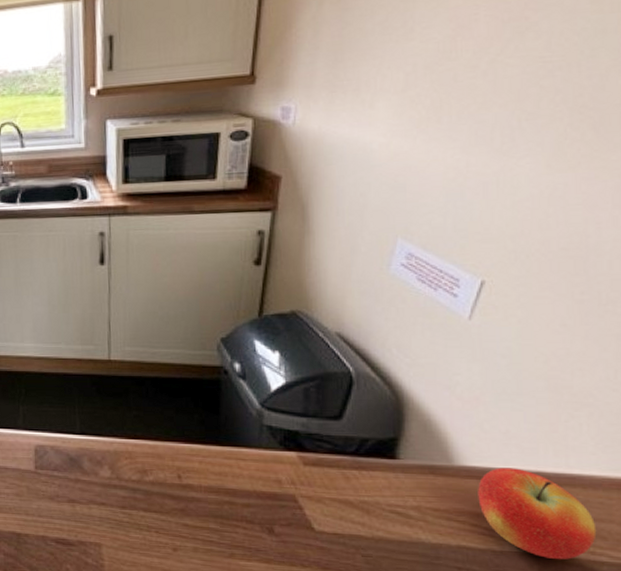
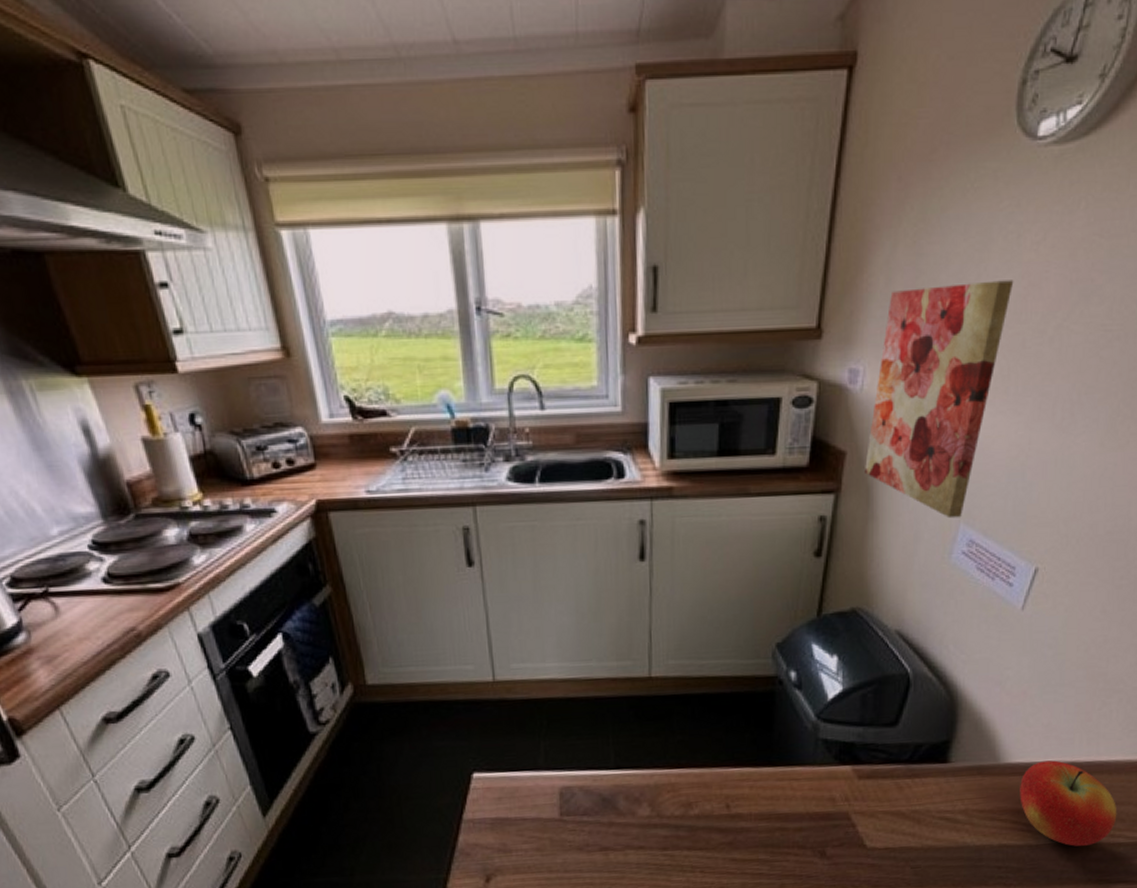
wall art: none [300,24,442,234] -> present [865,280,1014,519]

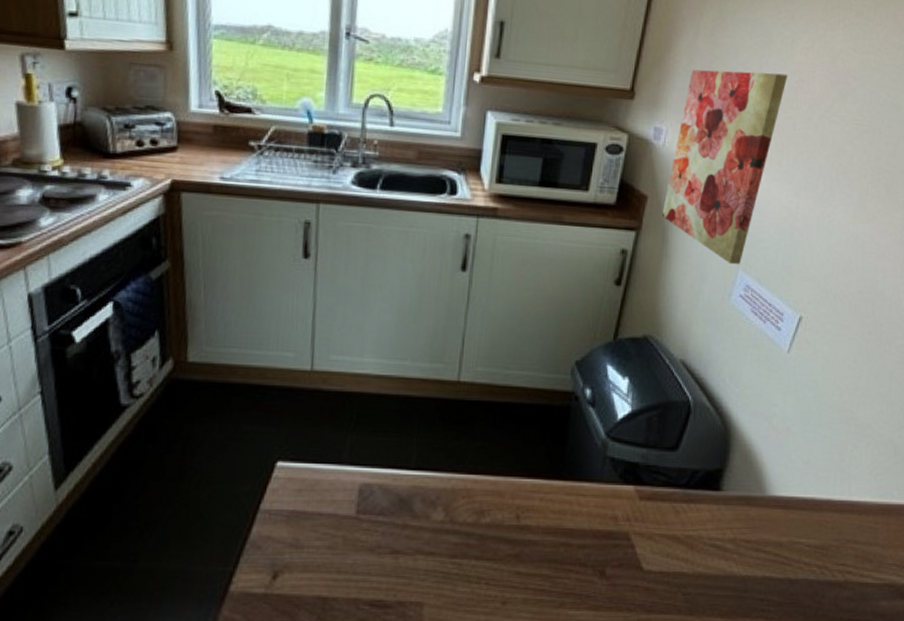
apple: present [1020,760,1117,846] -> none [782,496,866,584]

